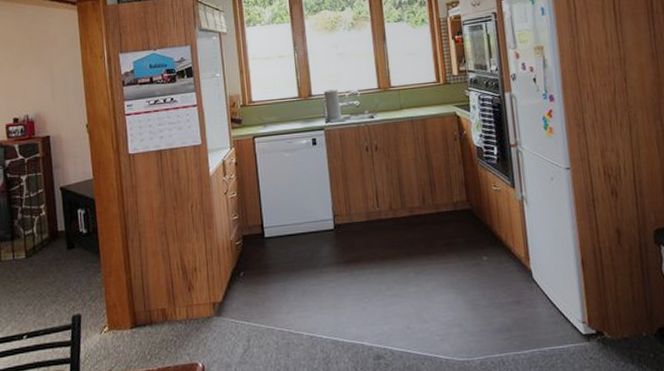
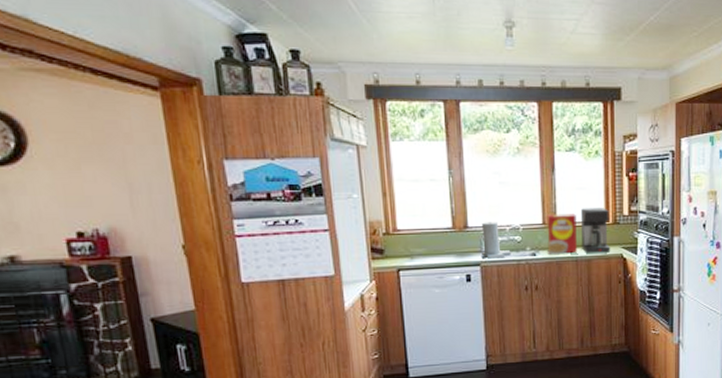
cereal box: none [381,77,412,116] -> present [547,214,577,254]
coffee maker: none [412,70,444,113] -> present [580,208,611,253]

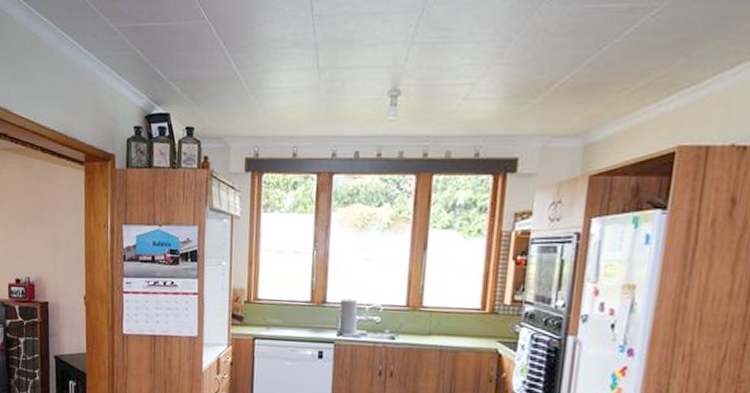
cereal box: present [547,214,577,254] -> none [408,296,446,341]
coffee maker: present [580,208,611,253] -> none [447,292,487,346]

